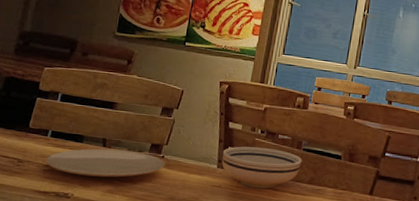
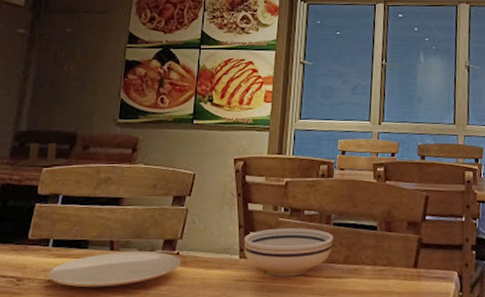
napkin holder: none [15,43,71,66] -> present [10,142,71,168]

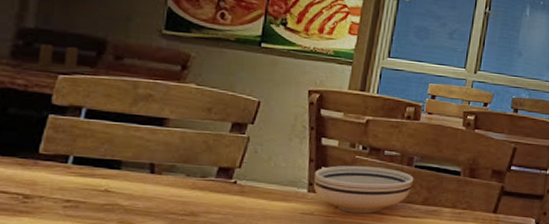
plate: present [47,251,181,288] -> none [66,176,238,211]

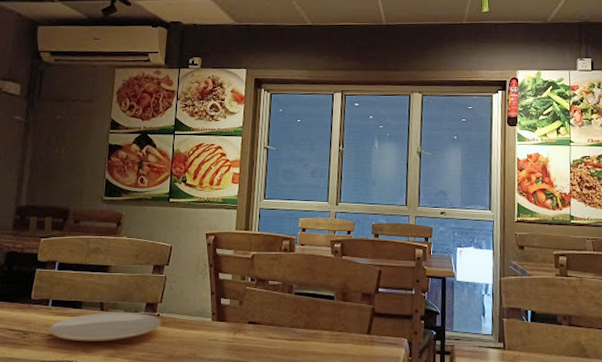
plate: none [66,176,238,211] -> present [48,313,161,342]
bowl: present [313,165,414,213] -> none [215,295,295,338]

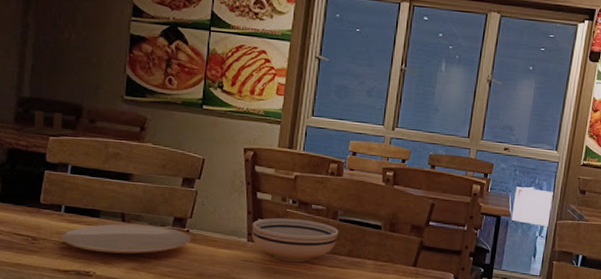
bowl: none [215,295,295,338] -> present [251,218,339,262]

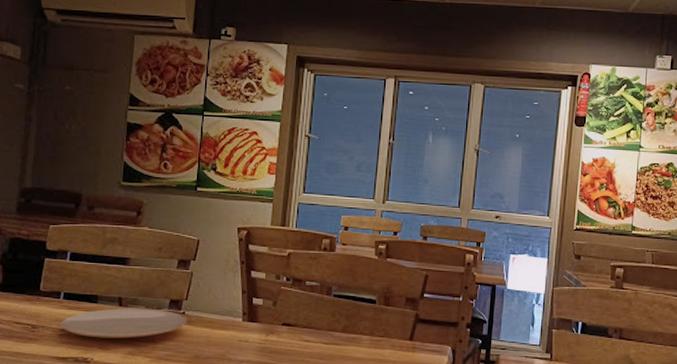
napkin holder: present [16,110,78,136] -> none [18,200,77,224]
bowl: present [251,218,339,262] -> none [246,296,333,340]

